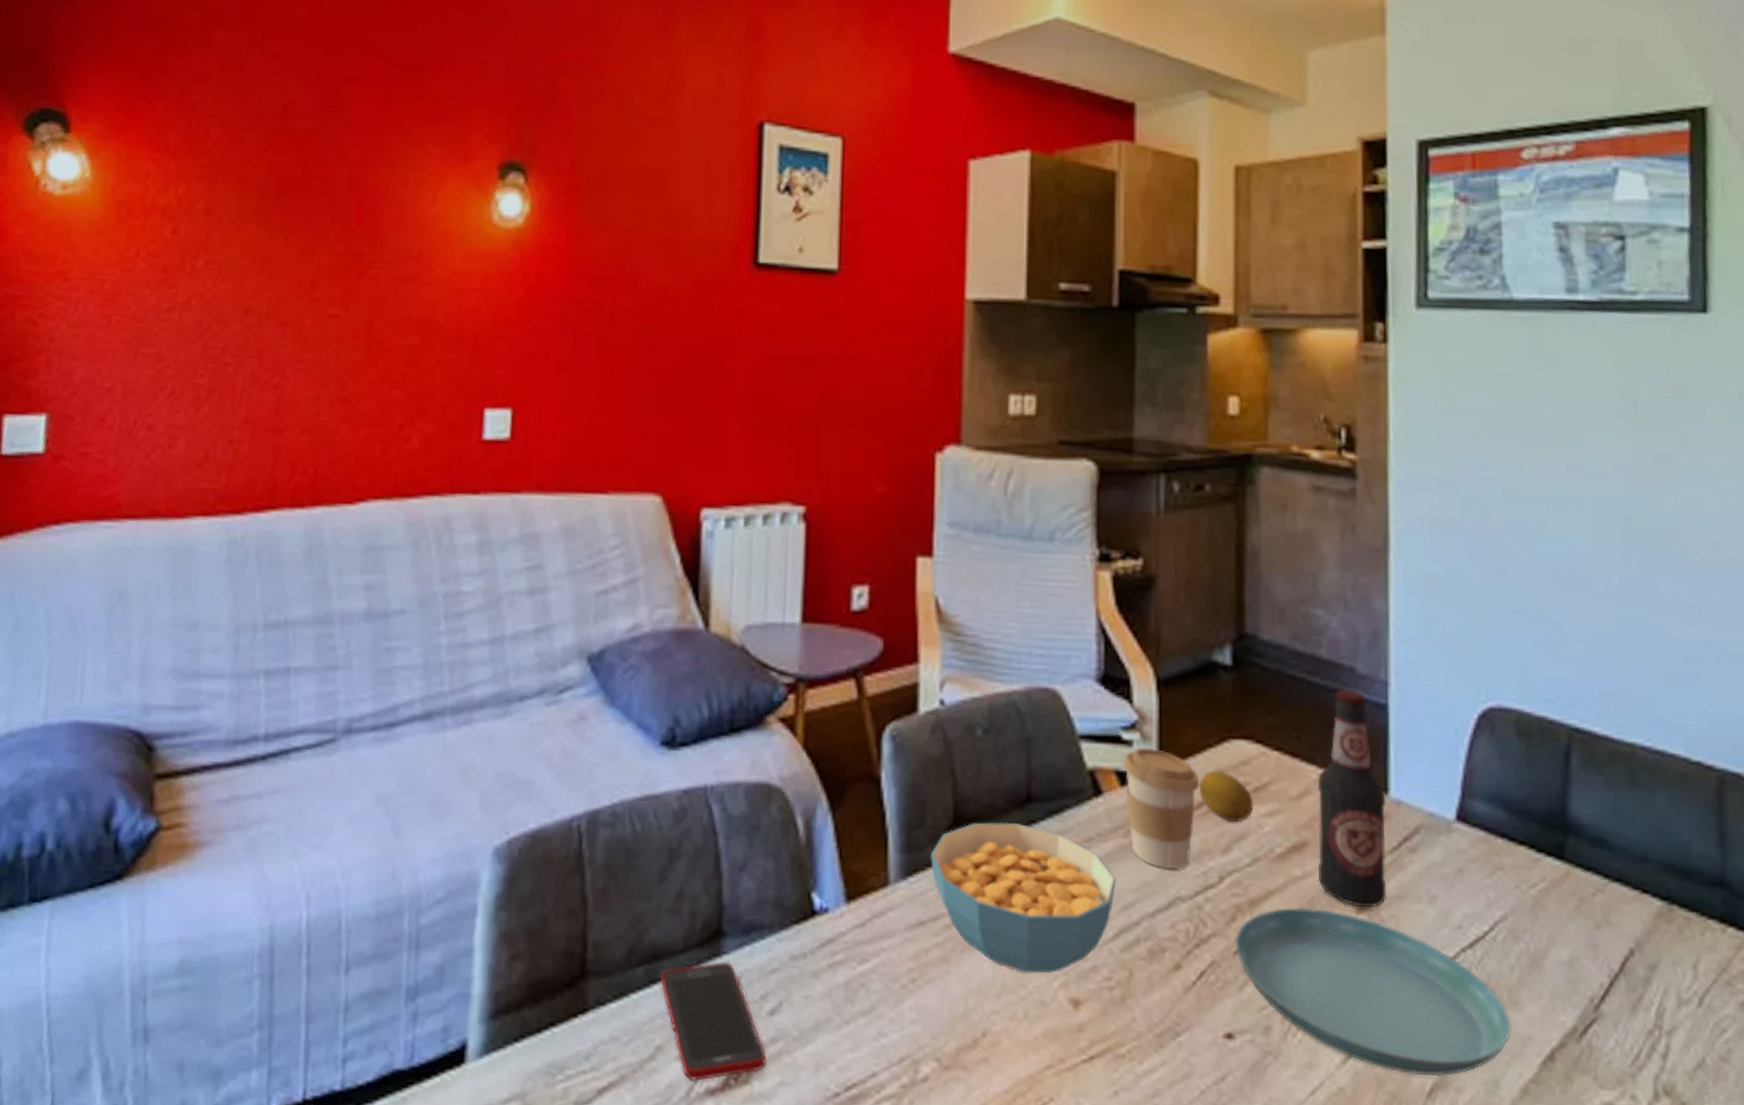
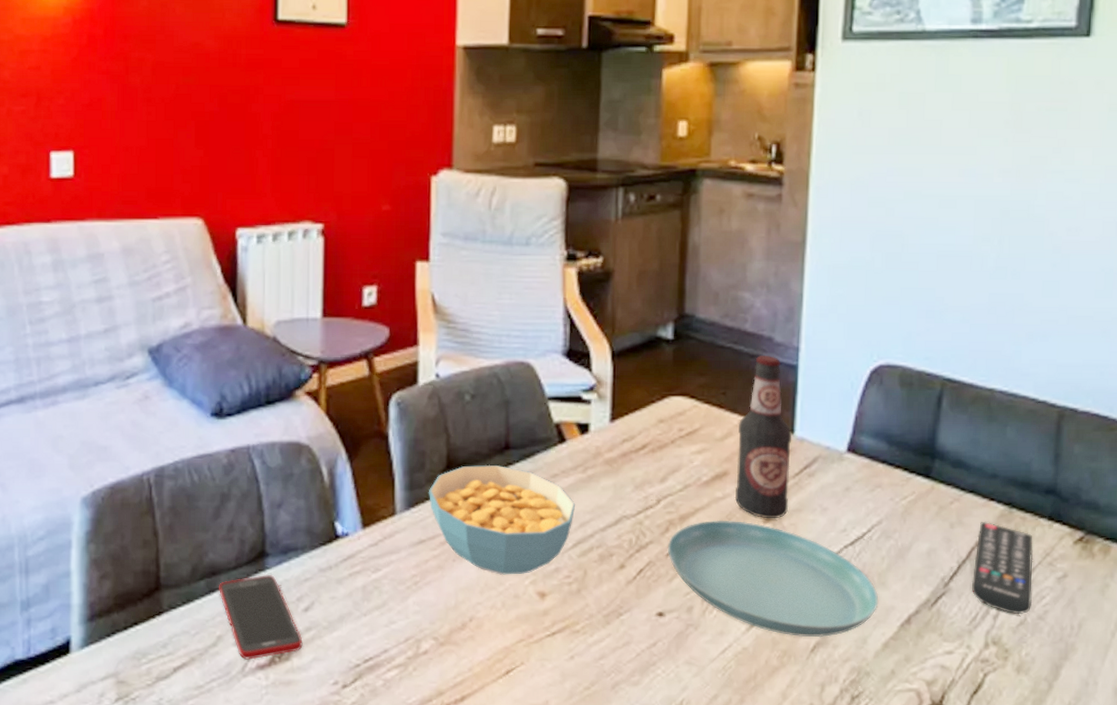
coffee cup: present [1124,747,1200,870] -> none [583,404,644,496]
fruit: present [1198,770,1254,823] -> none [643,420,686,460]
remote control: none [1630,921,1710,1052] -> present [972,521,1033,614]

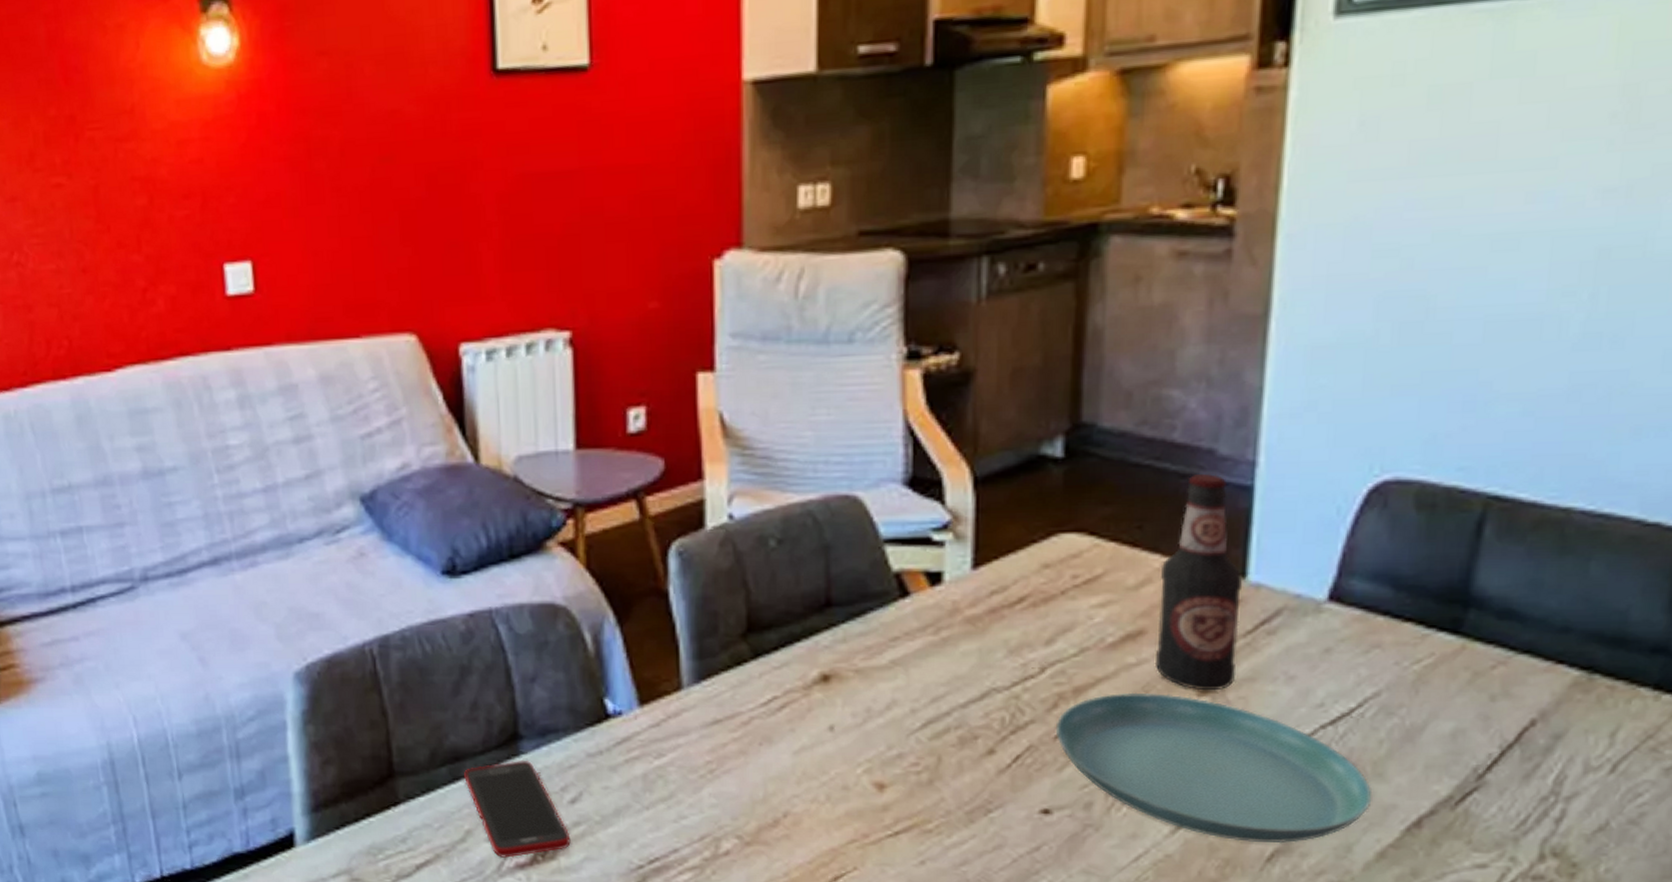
cereal bowl: present [429,464,576,575] -> none [724,626,925,762]
remote control: present [972,521,1033,614] -> none [1521,691,1627,816]

